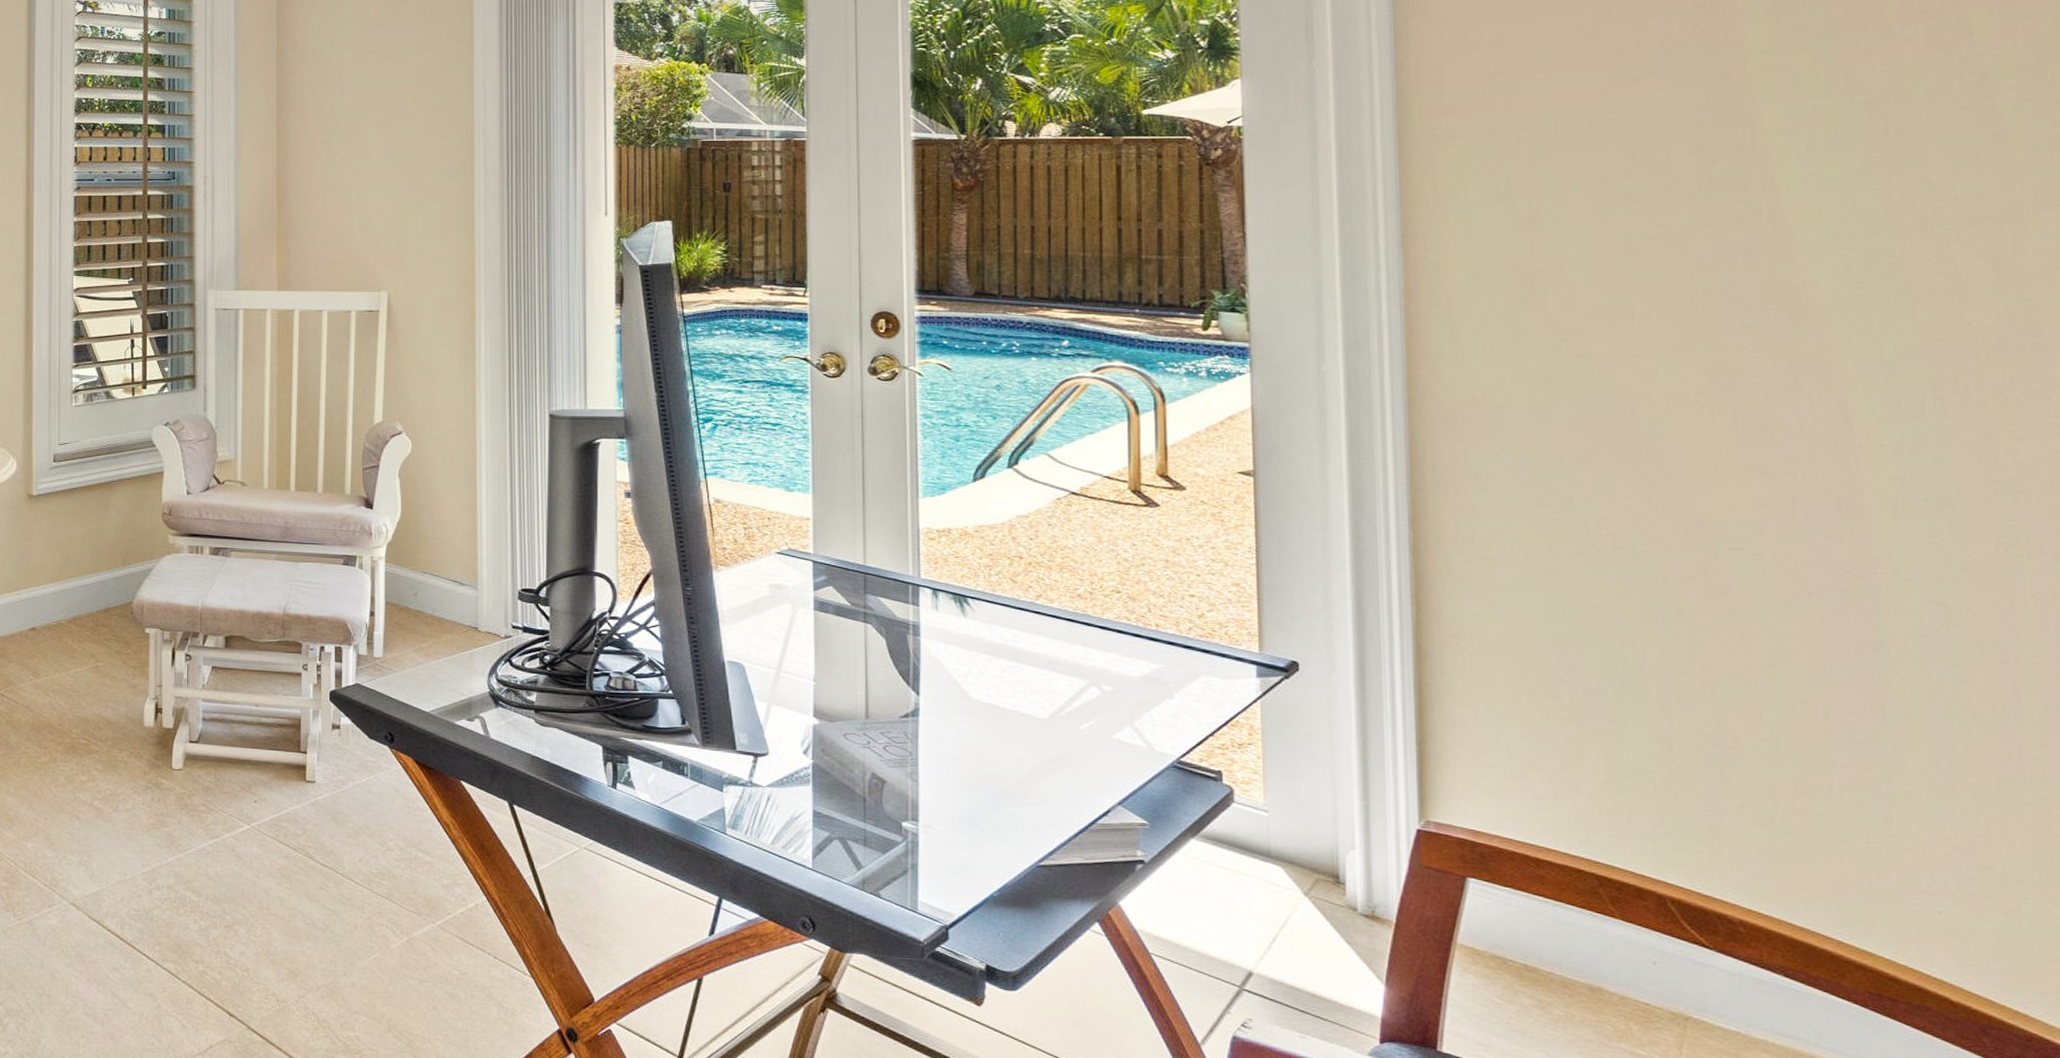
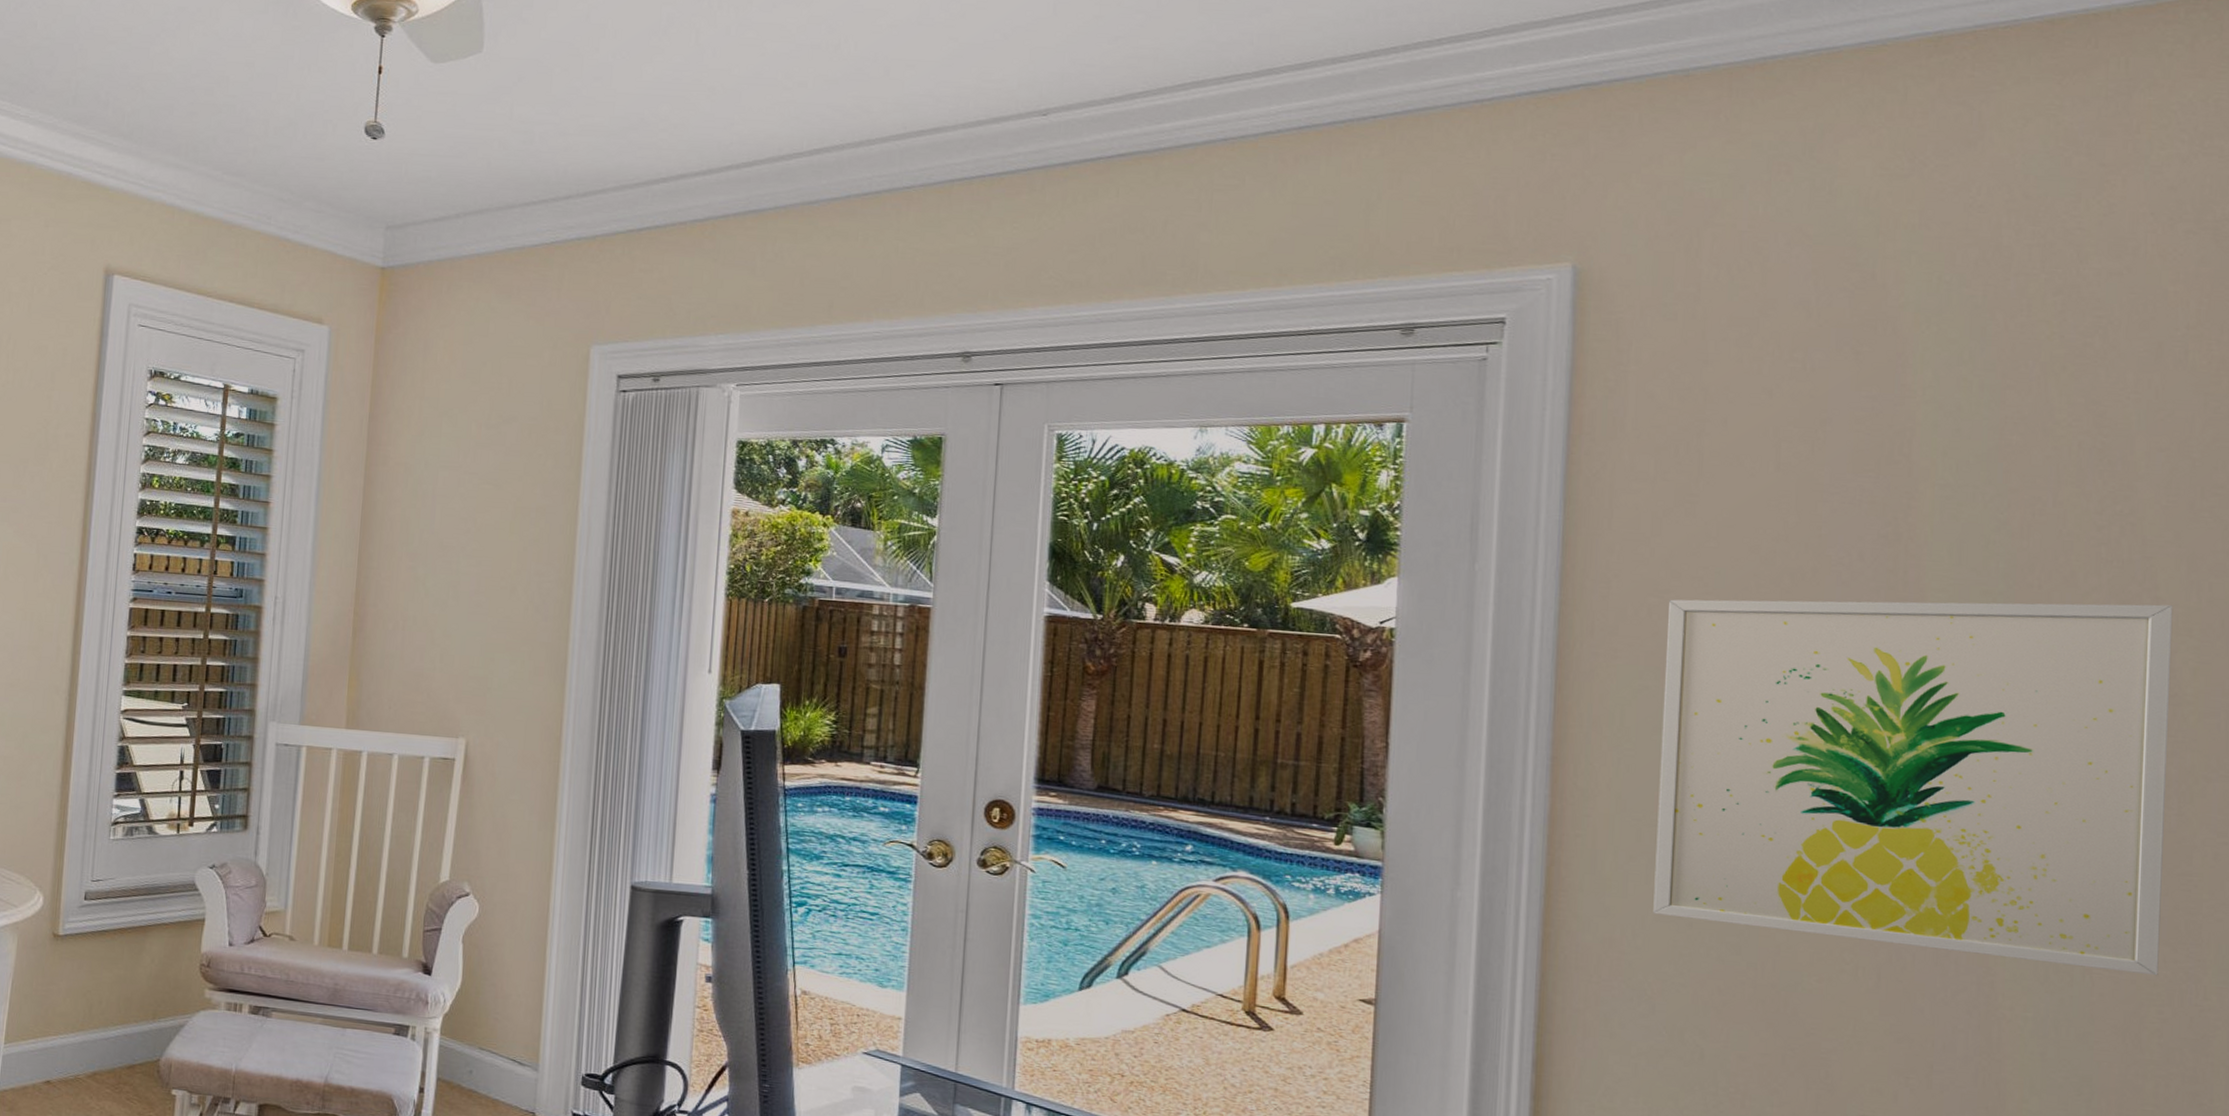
wall art: none [1501,48,2008,398] -> present [1653,599,2173,976]

